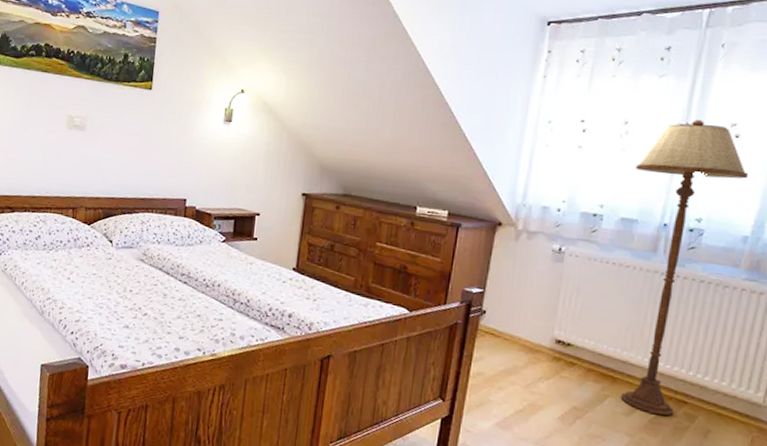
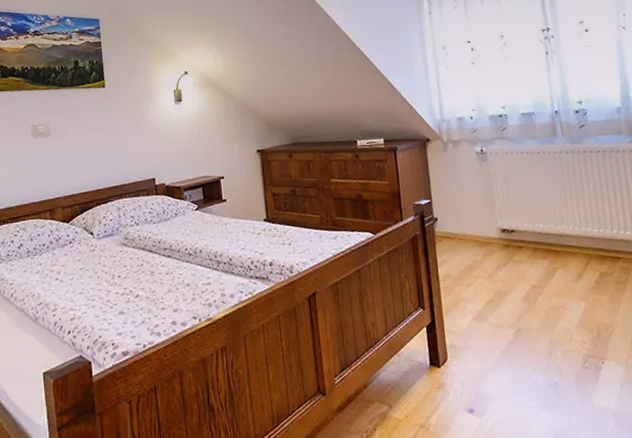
floor lamp: present [620,120,749,417] -> none [519,23,612,275]

